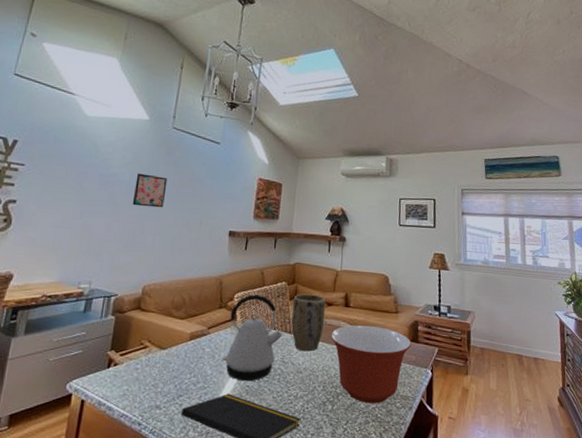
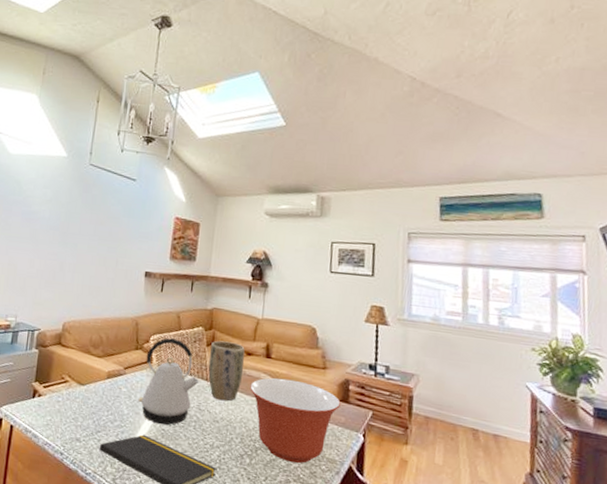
wall art: present [132,173,168,208] -> none [52,211,85,246]

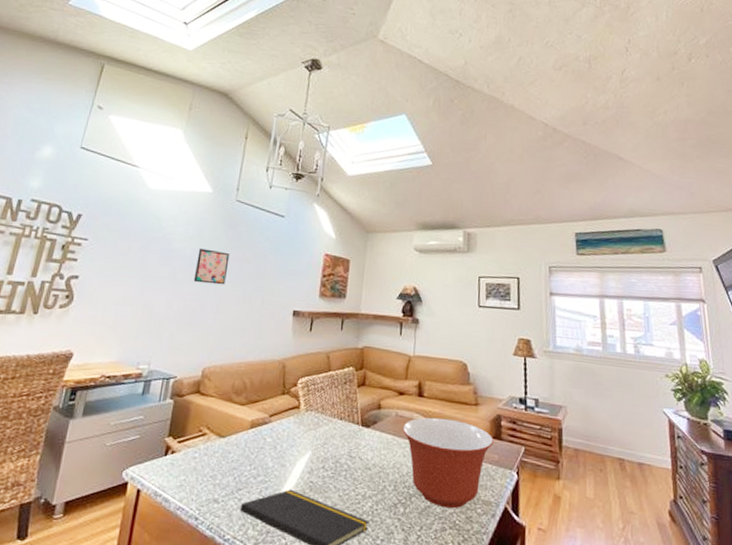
wall art: none [52,211,85,246] -> present [193,248,230,285]
kettle: present [138,338,200,426] -> none [284,380,350,477]
plant pot: present [208,340,245,401] -> none [359,380,397,446]

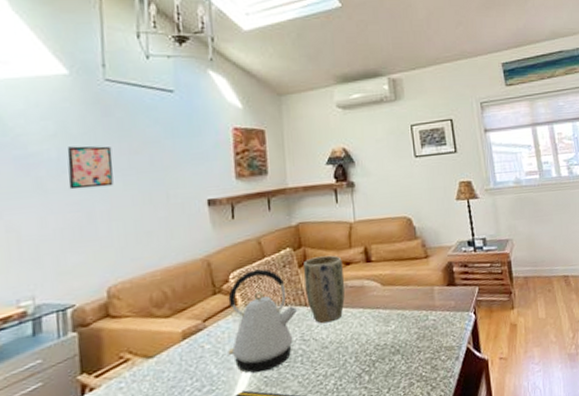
kettle: none [284,380,350,477] -> present [228,269,298,373]
plant pot: none [359,380,397,446] -> present [304,255,346,323]
mixing bowl: present [402,417,494,509] -> none [354,277,448,365]

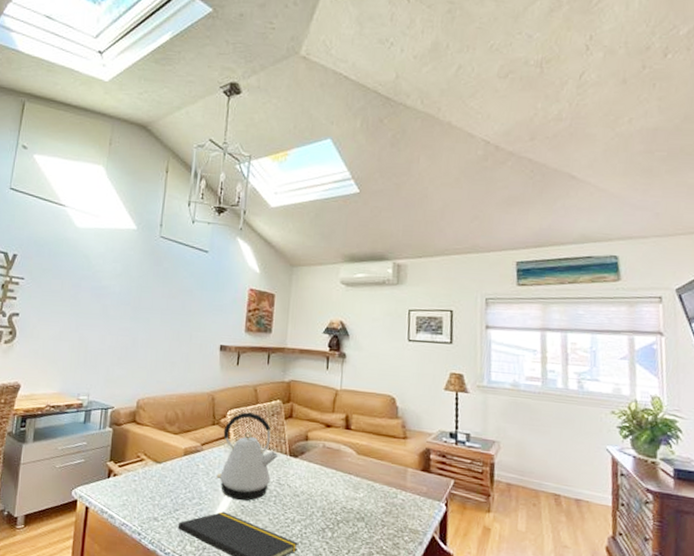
wall art: present [67,146,114,190] -> none [124,285,157,321]
plant pot: present [304,255,346,323] -> none [287,413,324,475]

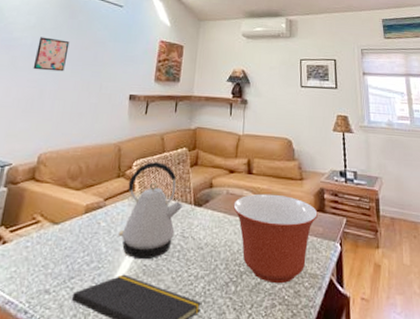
wall art: none [124,285,157,321] -> present [33,37,70,72]
mixing bowl: none [330,449,422,536] -> present [233,193,318,284]

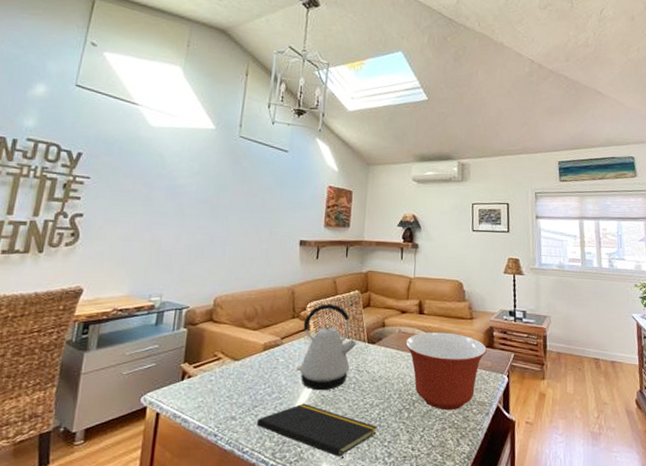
wall art: present [33,37,70,72] -> none [200,184,236,219]

